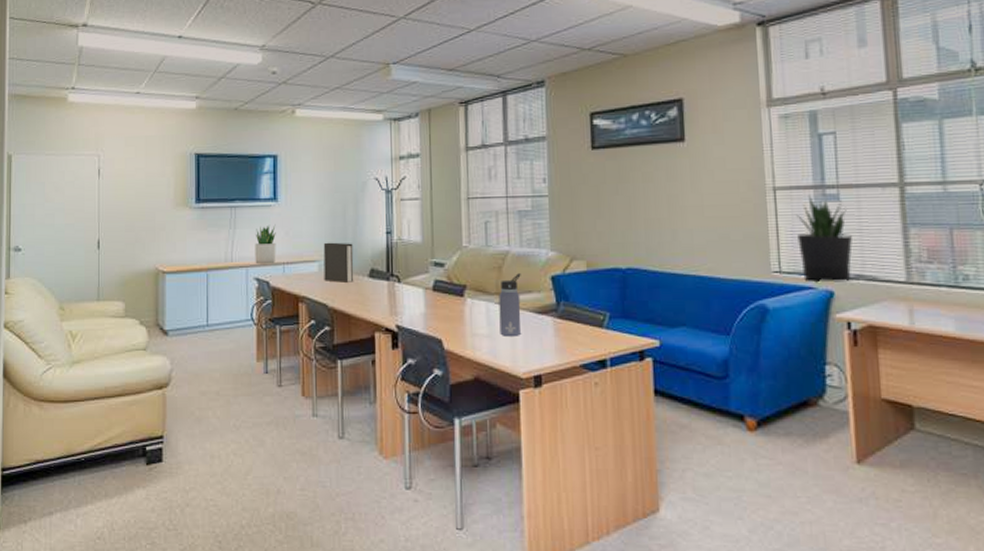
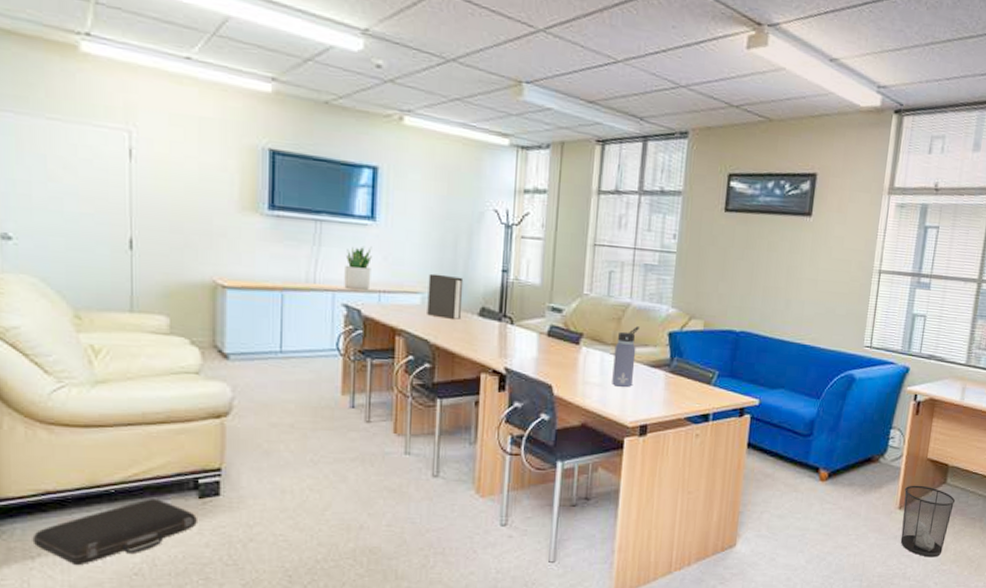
briefcase: none [25,466,145,530] -> present [32,499,197,566]
planter: present [796,194,852,283] -> none [888,280,934,361]
waste bin: none [859,432,934,527] -> present [900,485,956,558]

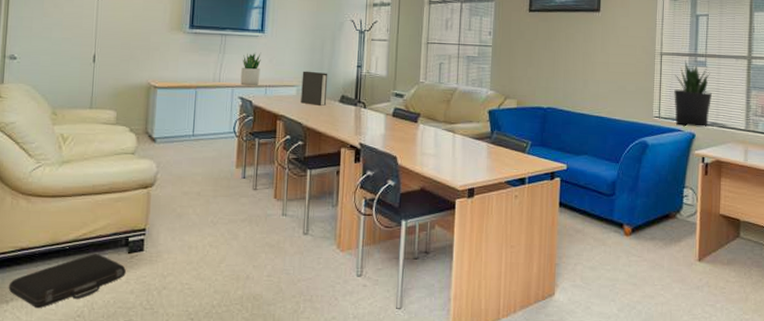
water bottle: present [612,326,640,388] -> none [444,106,465,158]
planter: none [888,280,934,361] -> present [674,60,712,128]
waste bin: present [900,485,956,558] -> none [702,239,750,307]

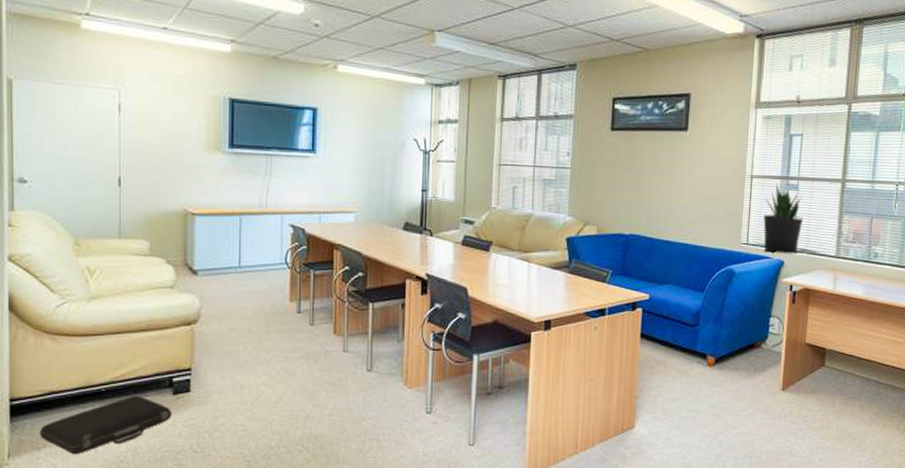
planter: present [240,52,261,86] -> none [291,174,313,213]
binder: present [301,71,328,106] -> none [360,195,390,234]

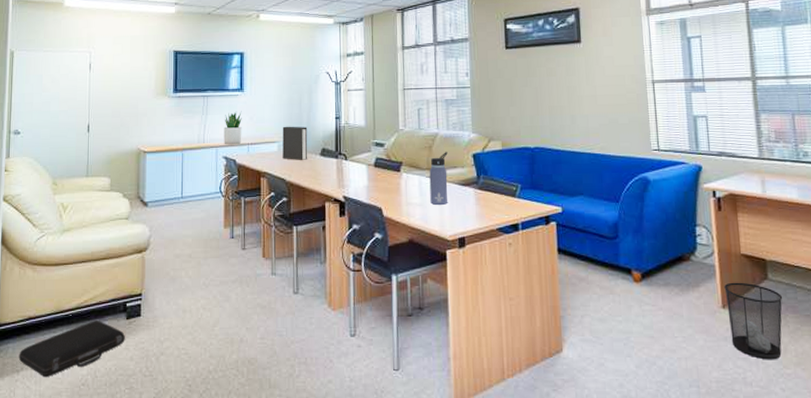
planter: none [291,174,313,213] -> present [224,111,242,145]
binder: none [360,195,390,234] -> present [282,126,308,160]
water bottle: none [519,234,541,288] -> present [429,152,448,206]
planter: present [763,183,803,255] -> none [671,86,716,159]
waste bin: none [785,368,835,435] -> present [724,282,783,360]

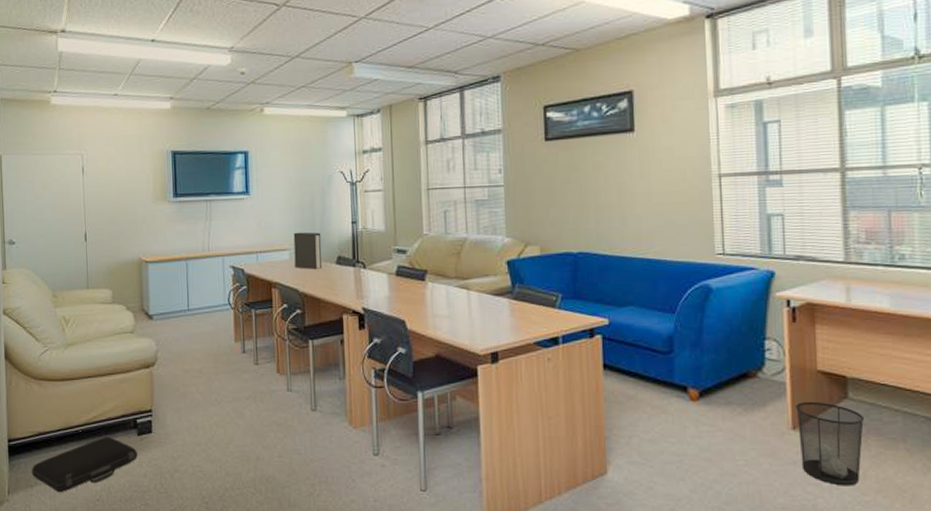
planter: present [224,111,242,145] -> none [230,216,250,254]
water bottle: present [429,152,448,206] -> none [457,259,479,318]

